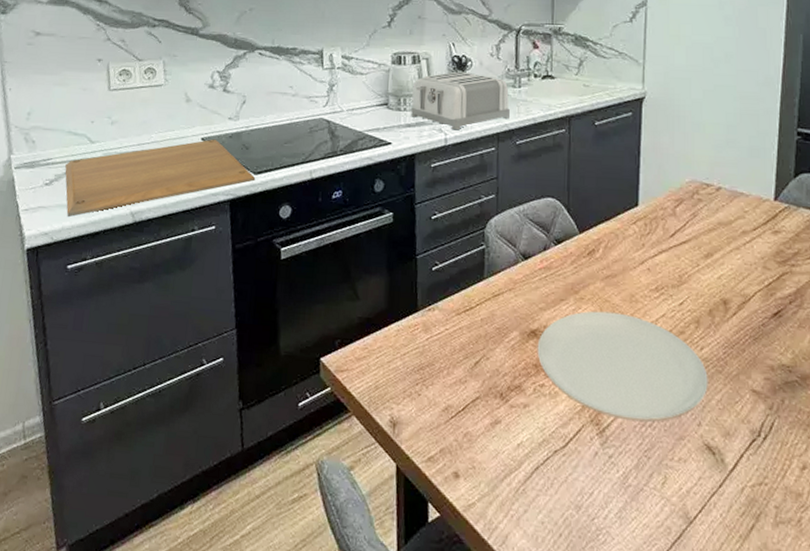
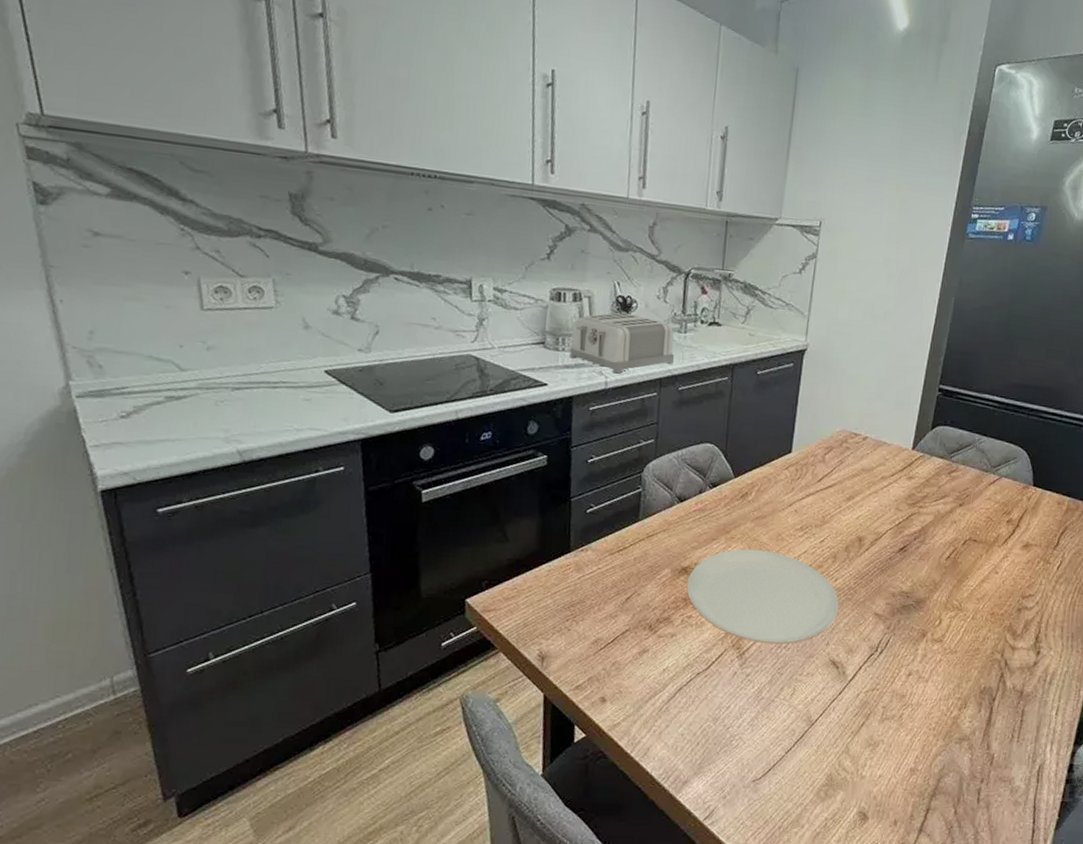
chopping board: present [65,139,256,218] -> none [147,372,392,456]

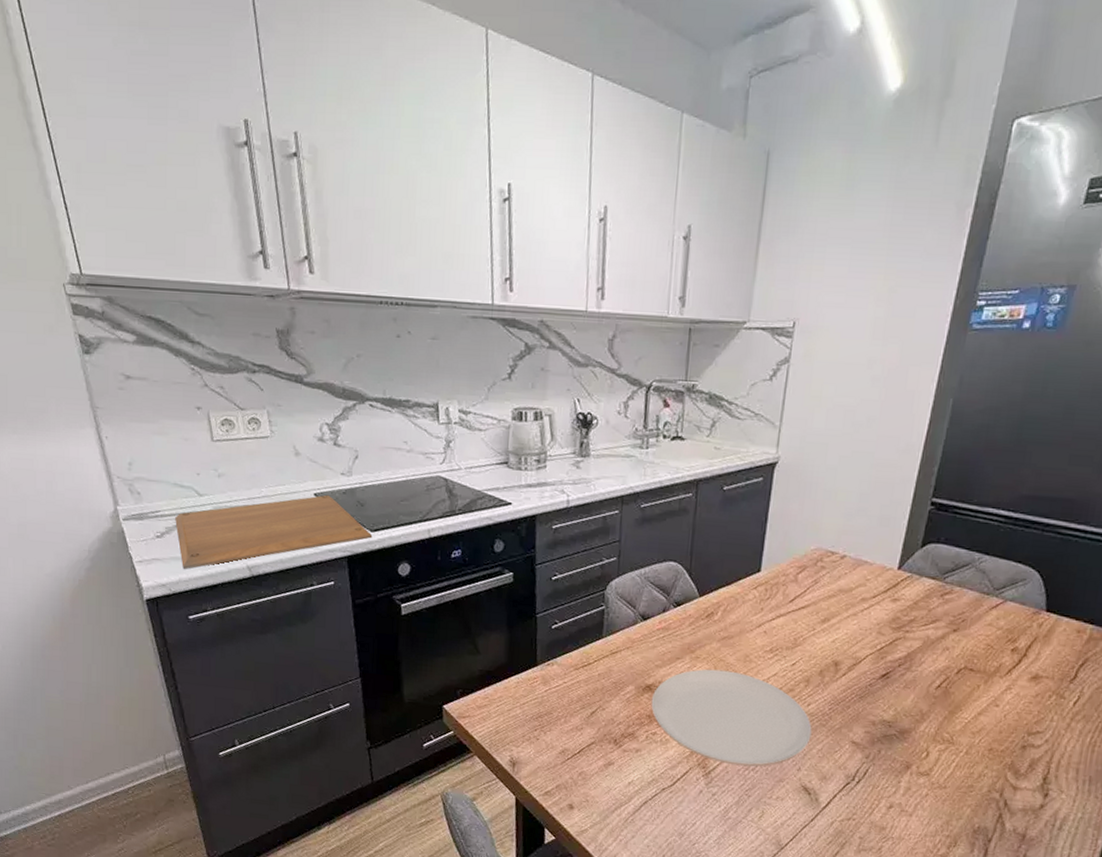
chopping board: none [147,372,392,456] -> present [175,494,373,570]
toaster: present [570,312,675,374] -> none [532,429,636,492]

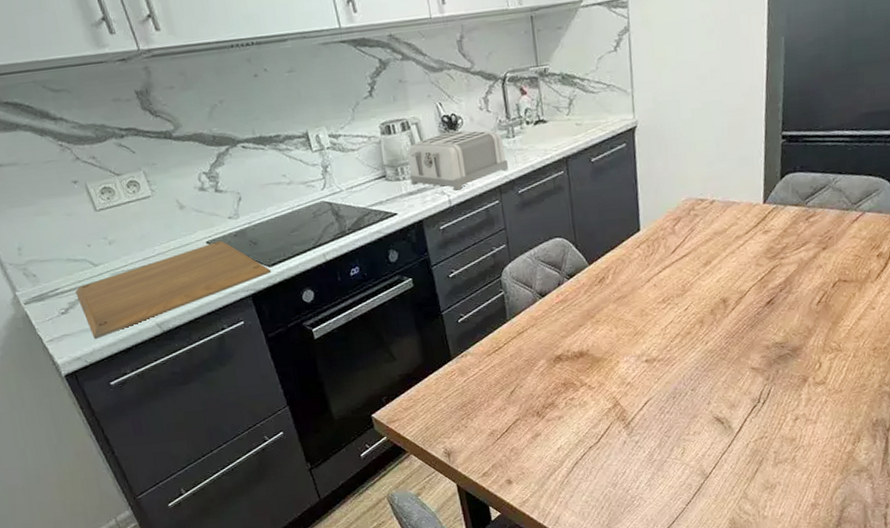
toaster: none [532,429,636,492] -> present [407,130,509,190]
plate: present [651,669,812,767] -> none [563,327,714,412]

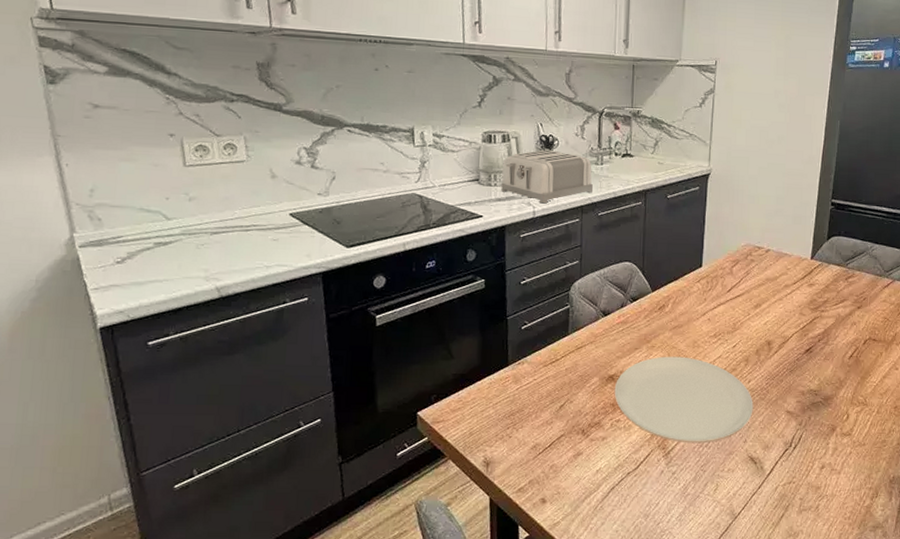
chopping board: present [75,240,272,340] -> none [138,214,348,295]
plate: none [563,327,714,412] -> present [614,356,753,444]

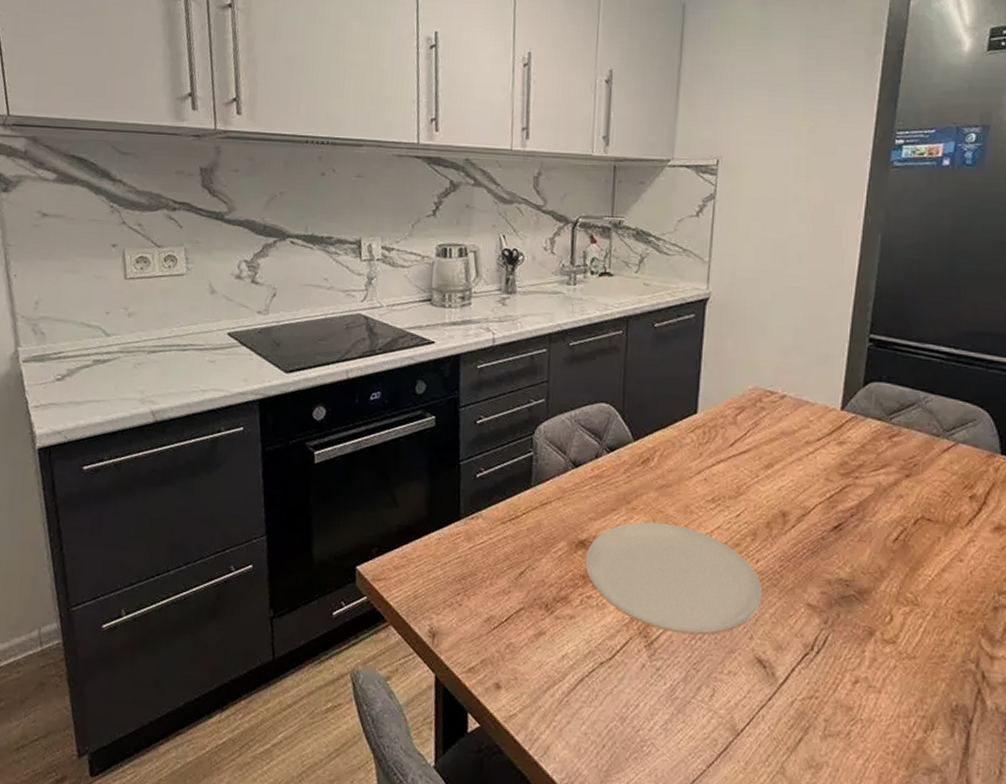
toaster: present [501,149,594,204] -> none [456,266,564,330]

